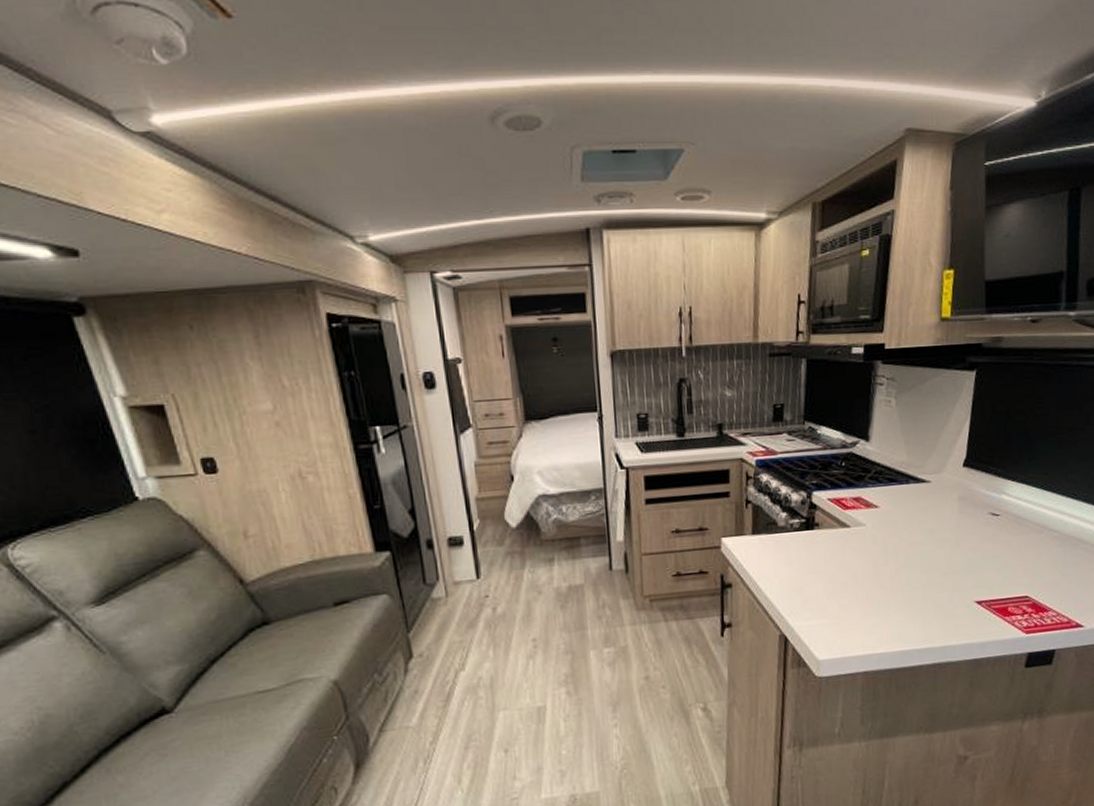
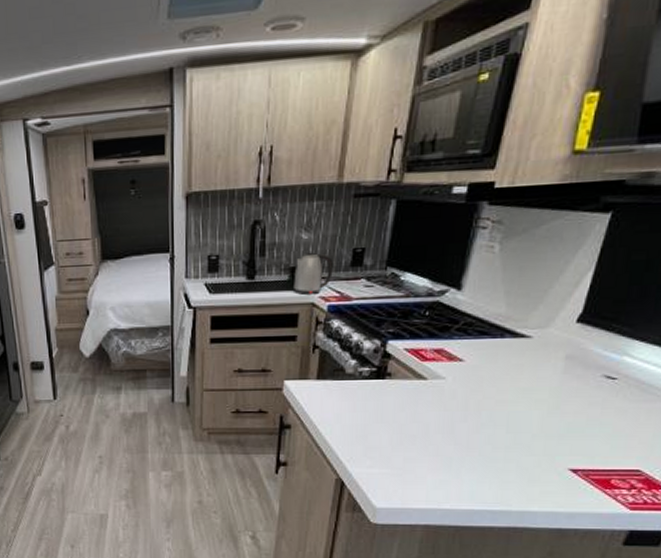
kettle: none [721,408,758,451] -> present [292,252,333,295]

